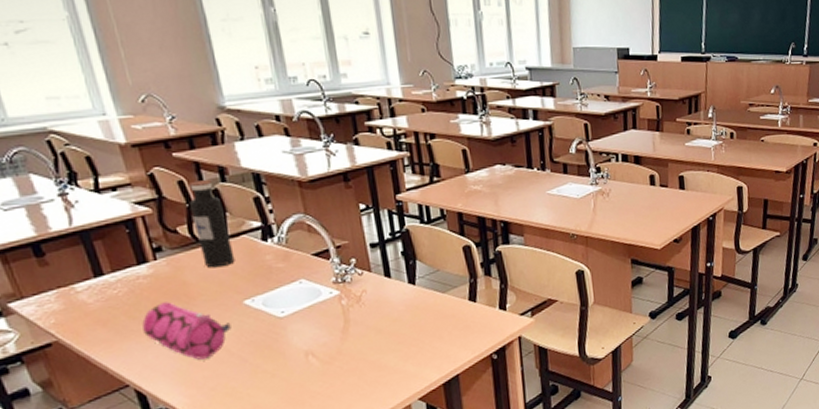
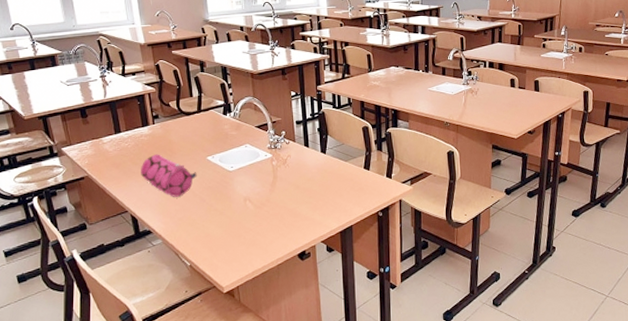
water bottle: present [189,180,235,268] -> none [179,70,204,132]

